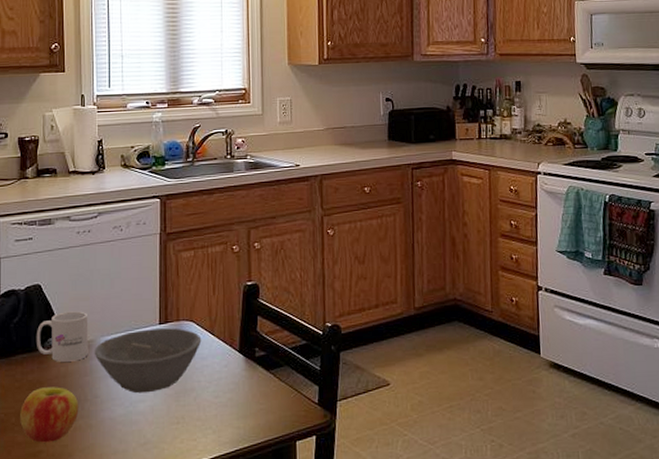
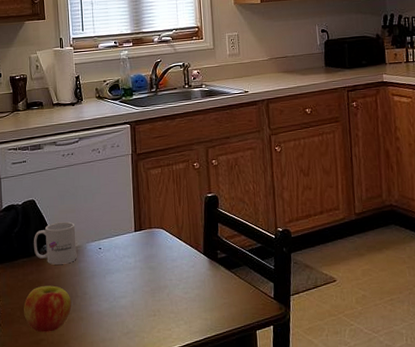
bowl: present [94,328,202,394] -> none [81,234,171,291]

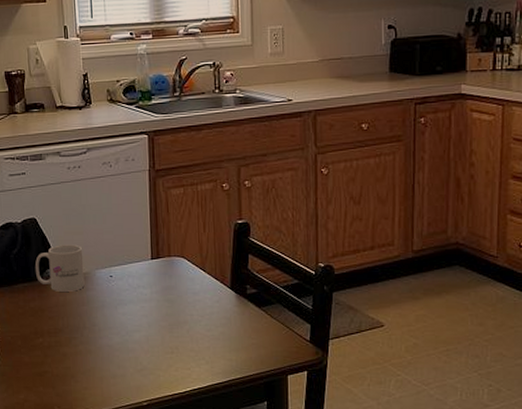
apple: present [24,285,72,333] -> none [25,314,79,364]

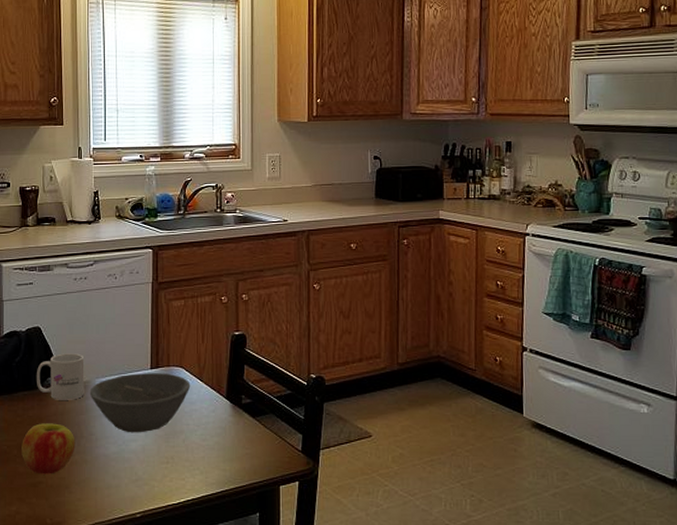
apple: none [25,314,79,364] -> present [21,423,76,474]
bowl: none [90,263,193,324] -> present [89,373,191,433]

